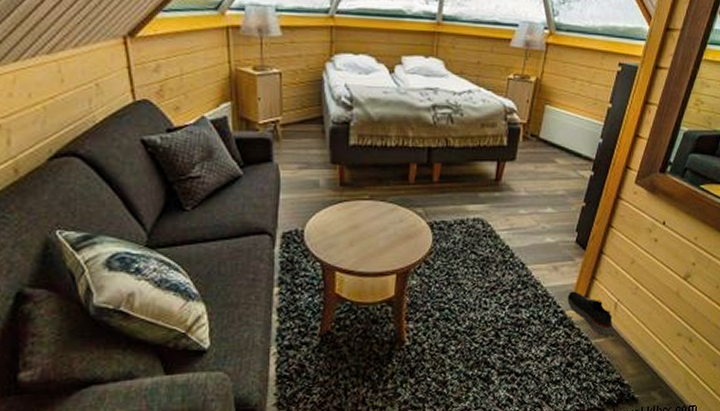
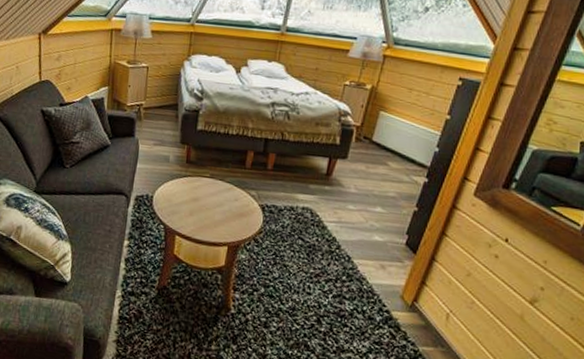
shoe: present [567,291,615,336] -> none [393,292,446,346]

